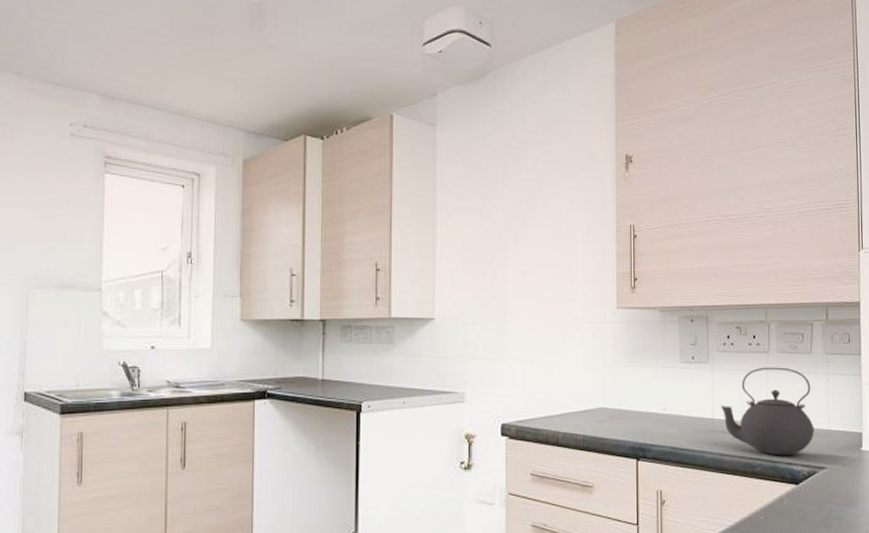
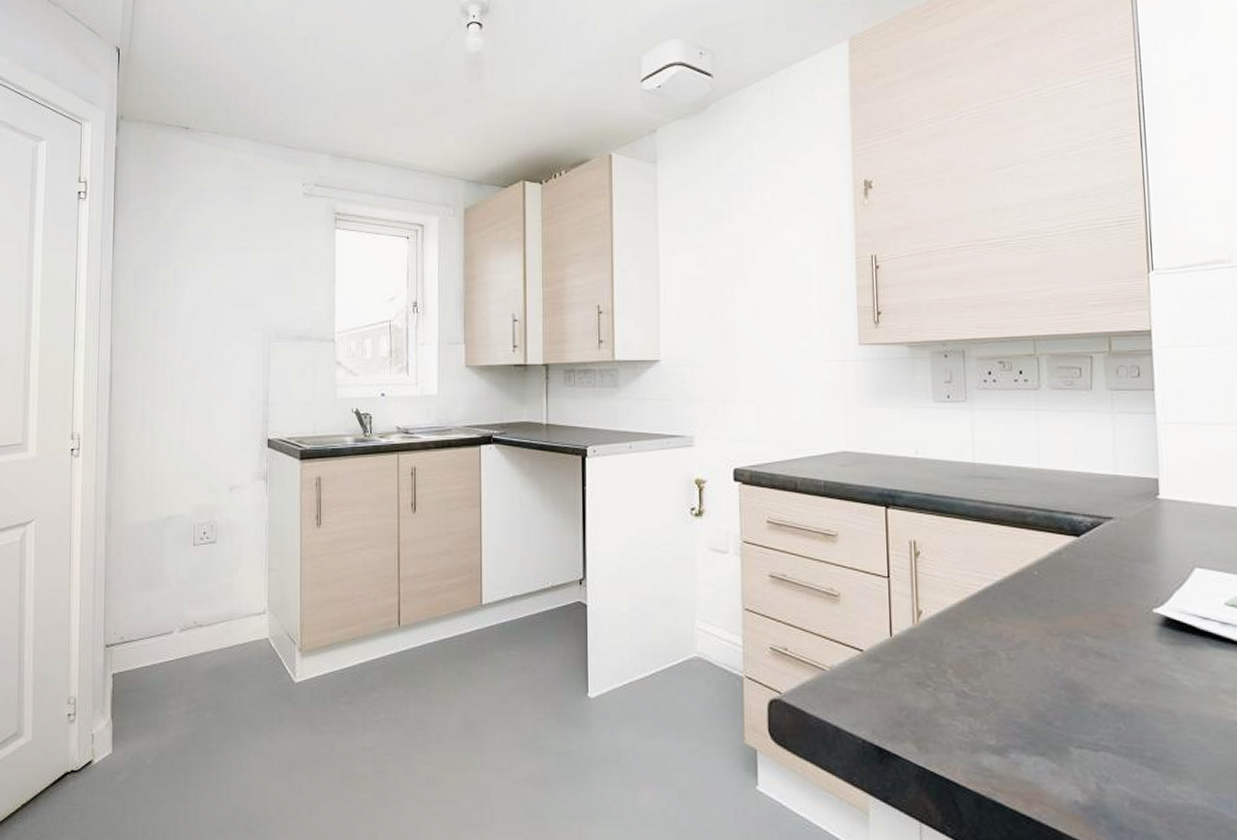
kettle: present [720,367,814,456] -> none [982,405,1098,505]

